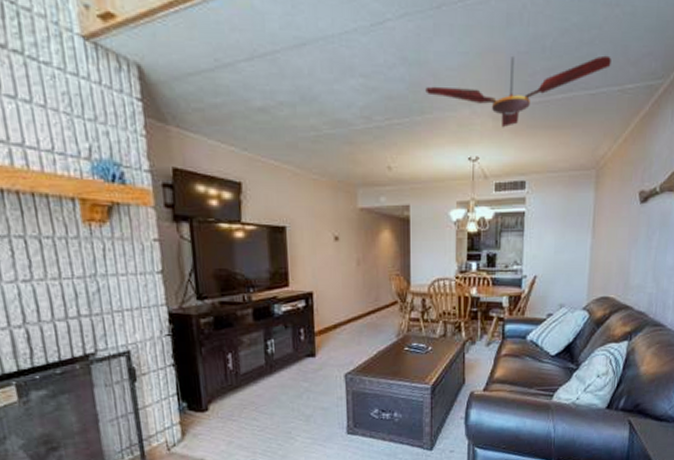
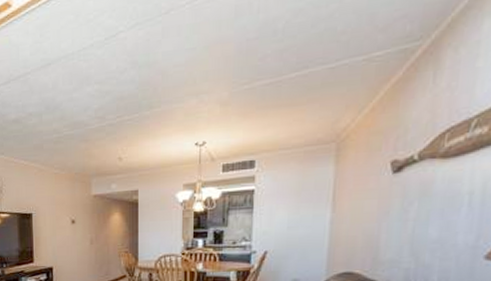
ceiling fan: present [425,55,611,128] -> none [154,26,354,113]

